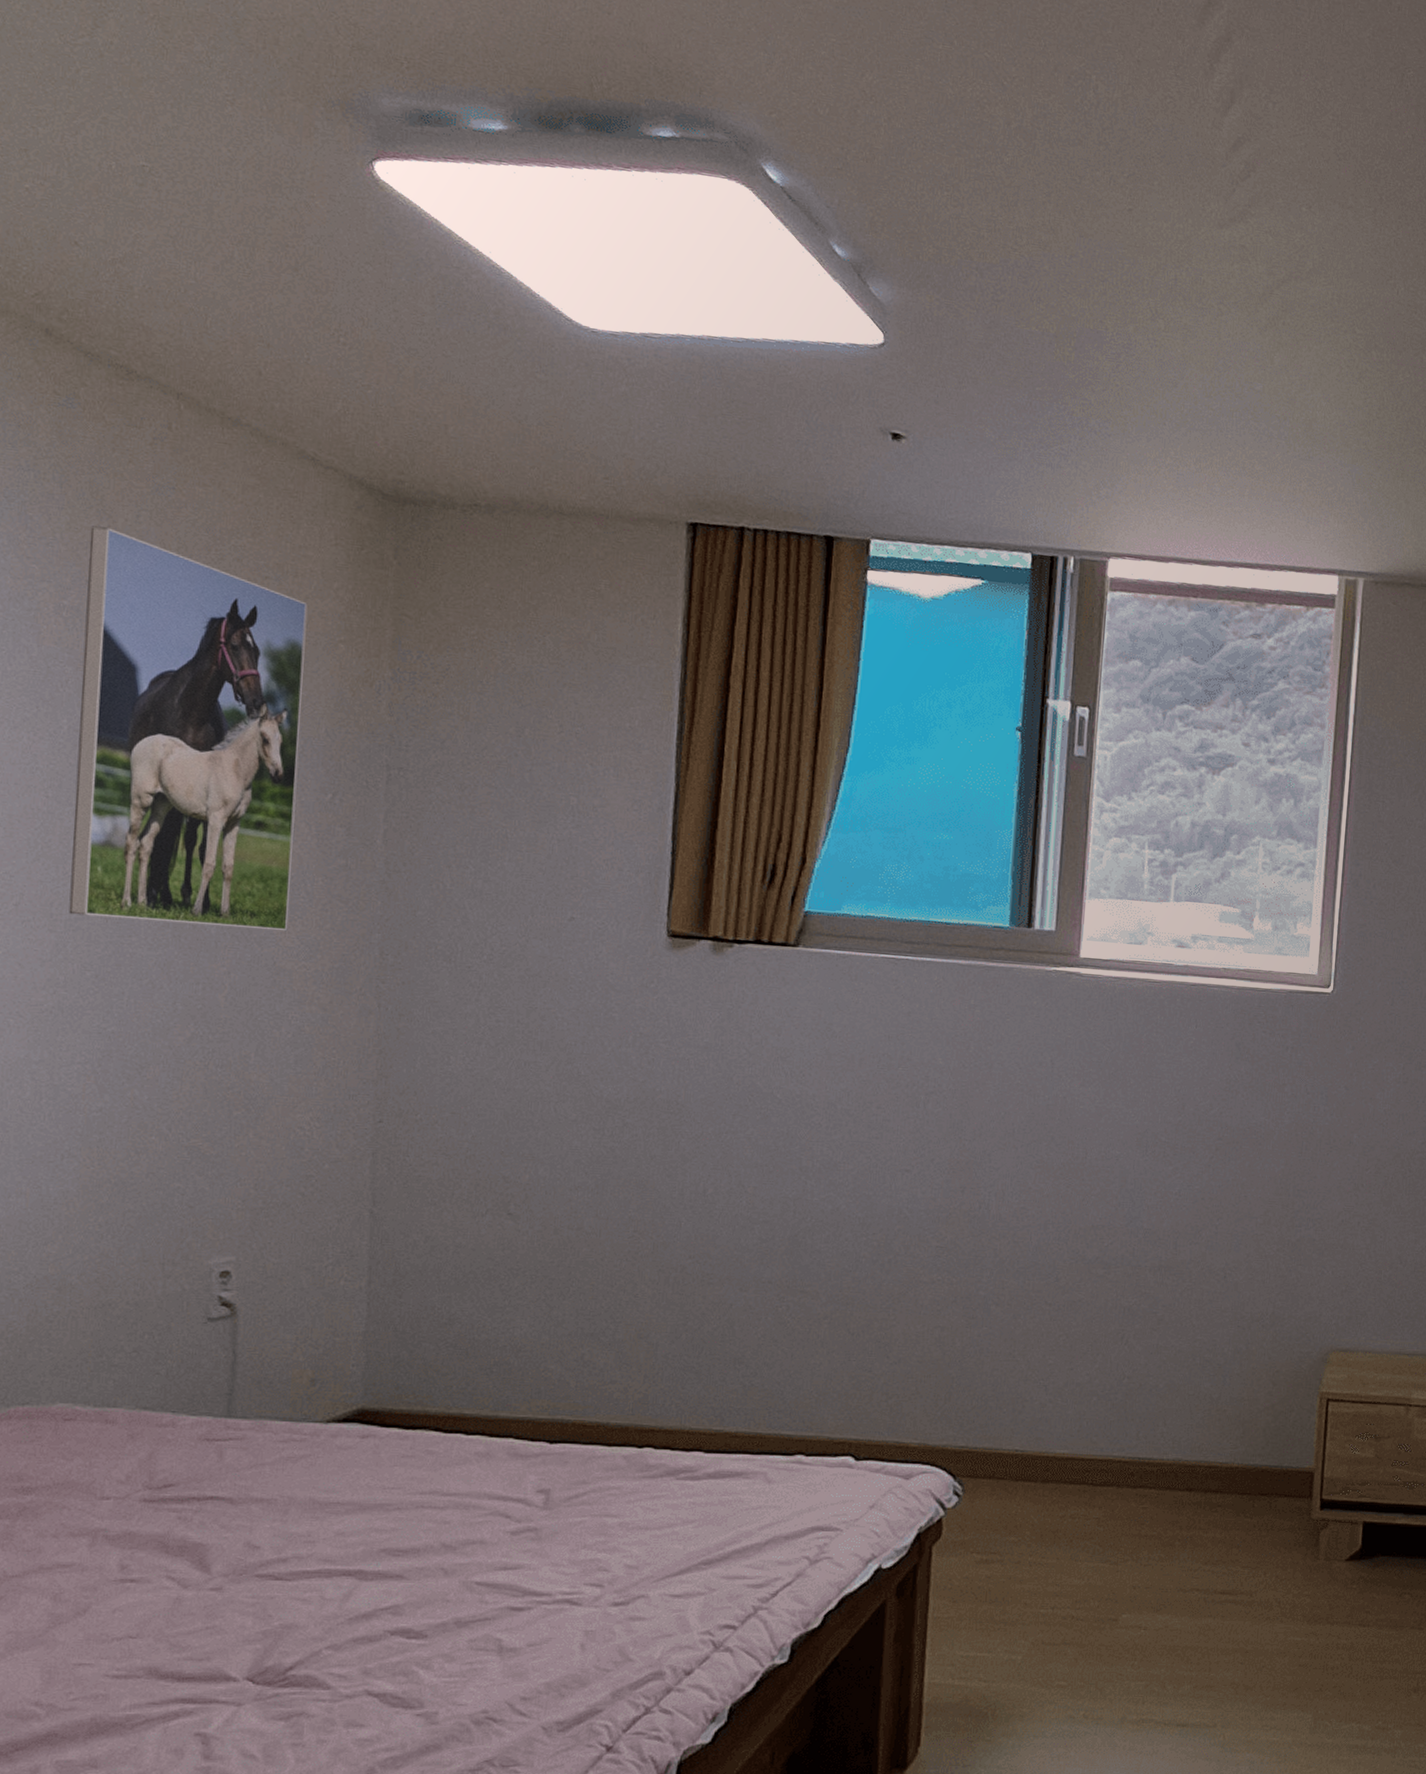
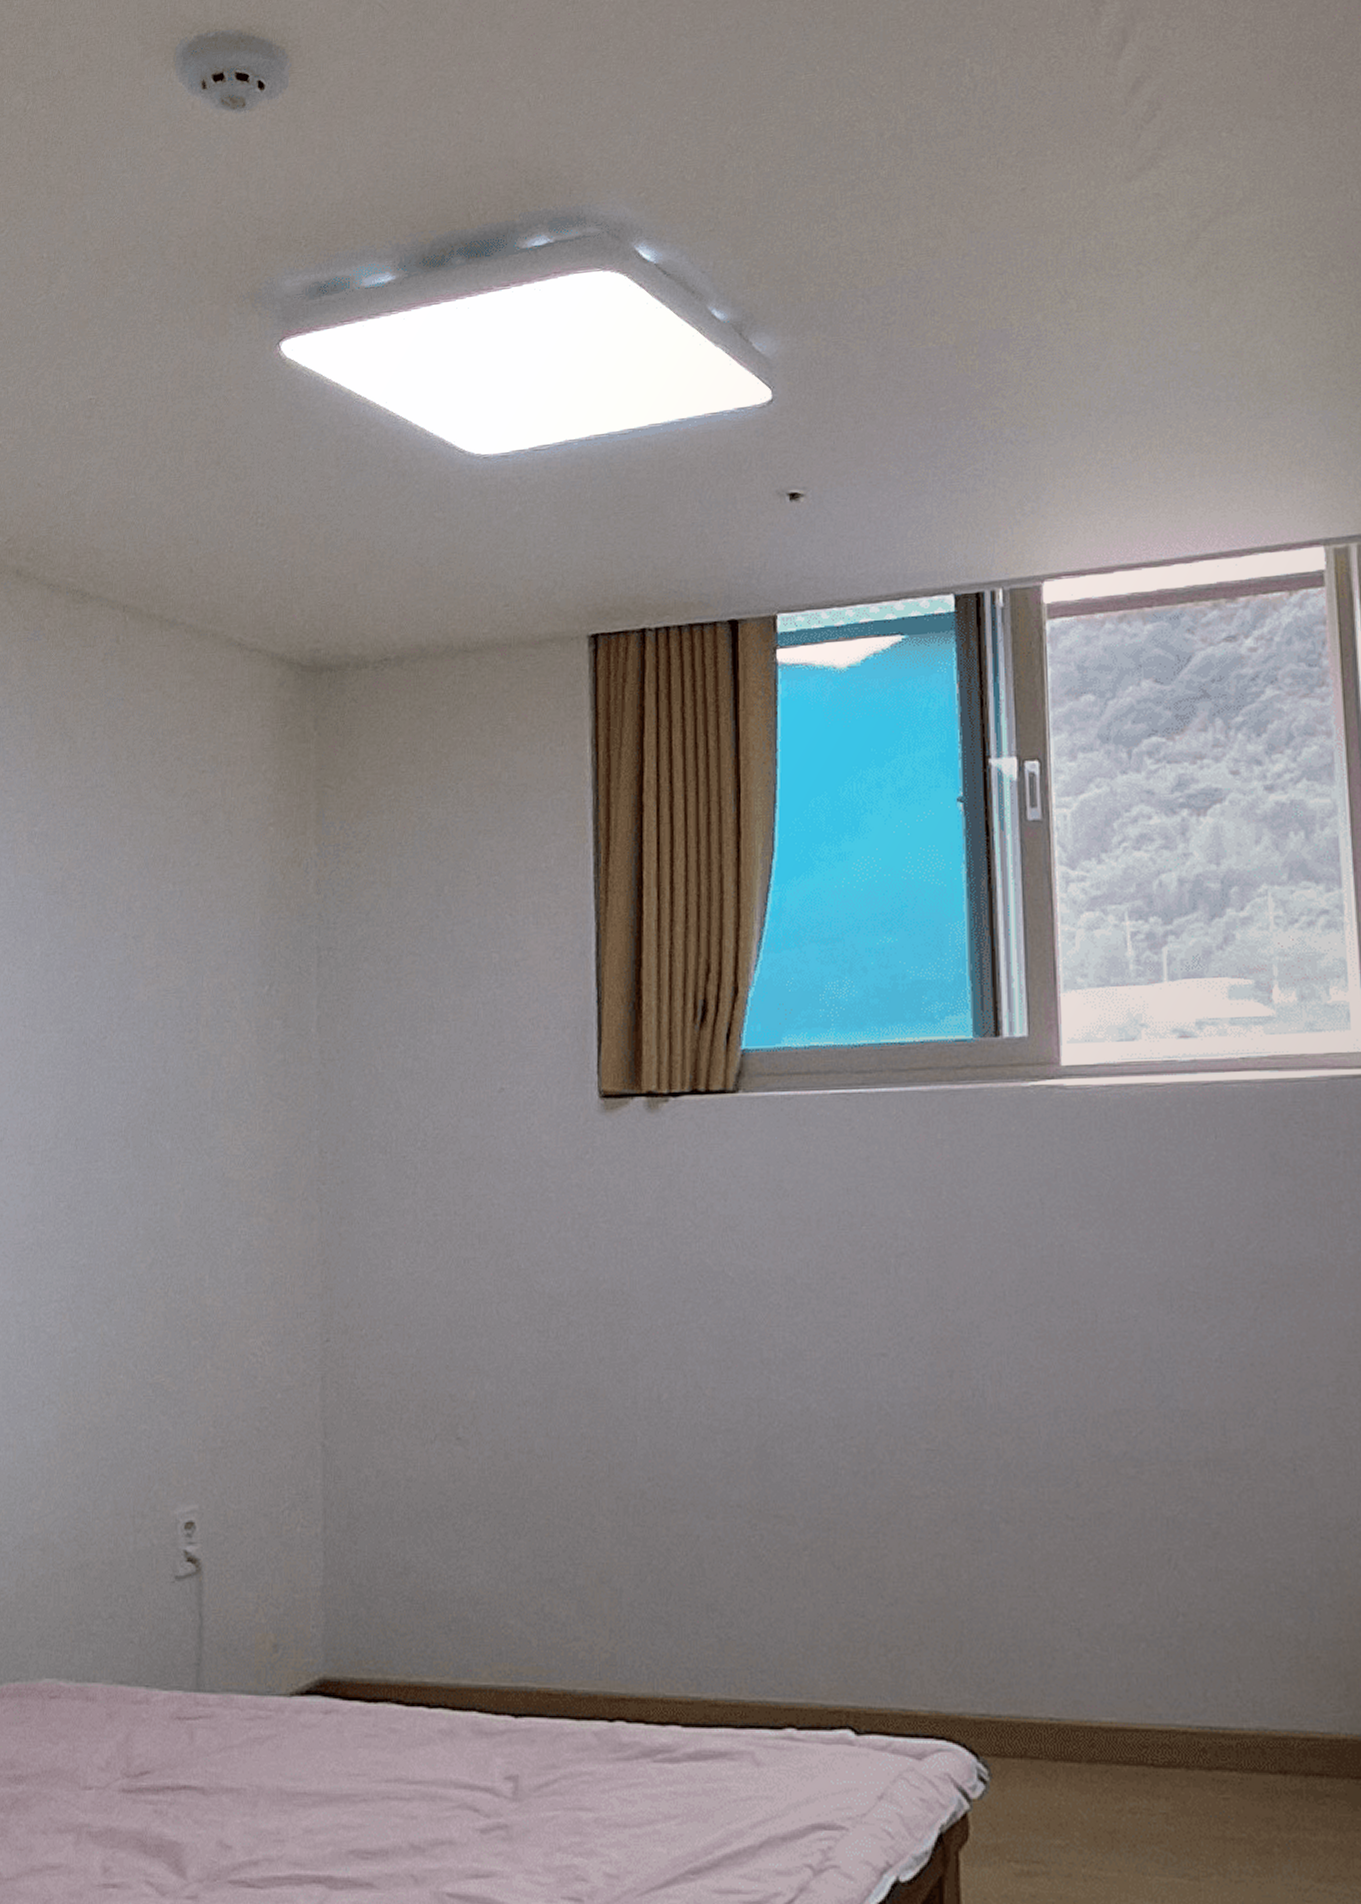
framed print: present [69,525,308,932] -> none [44,749,240,1145]

